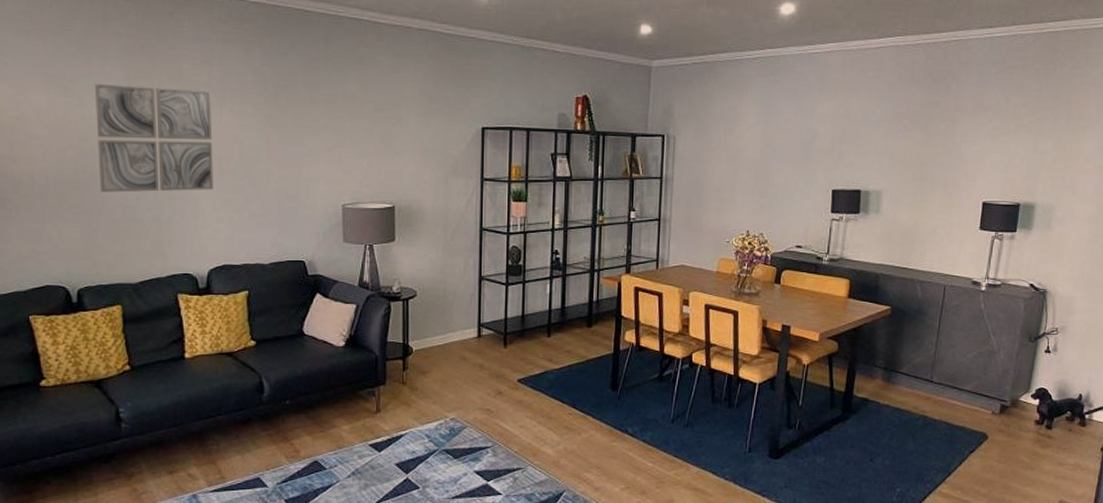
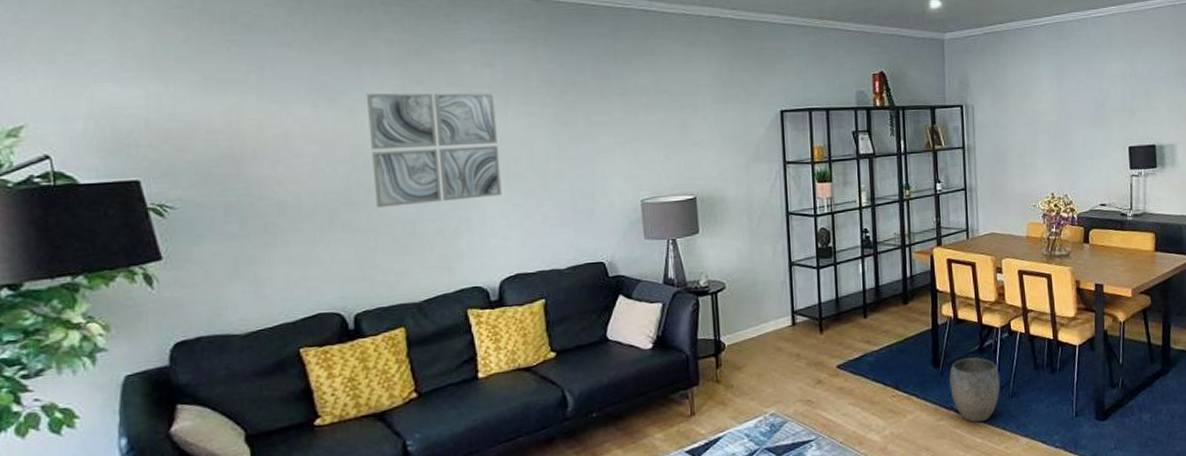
planter: none [626,385,676,448] -> present [949,357,1000,423]

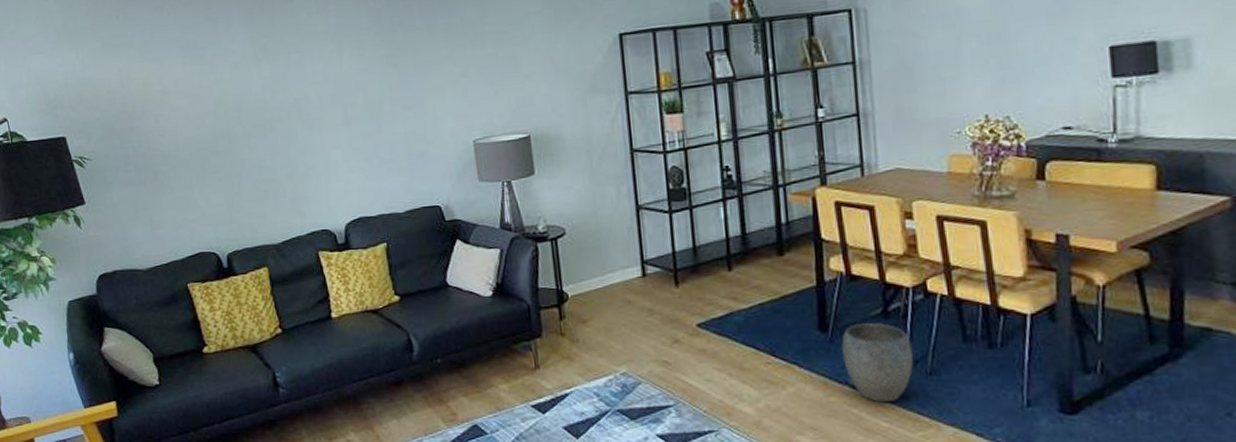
wall art: present [367,92,502,208] -> none [223,38,342,155]

